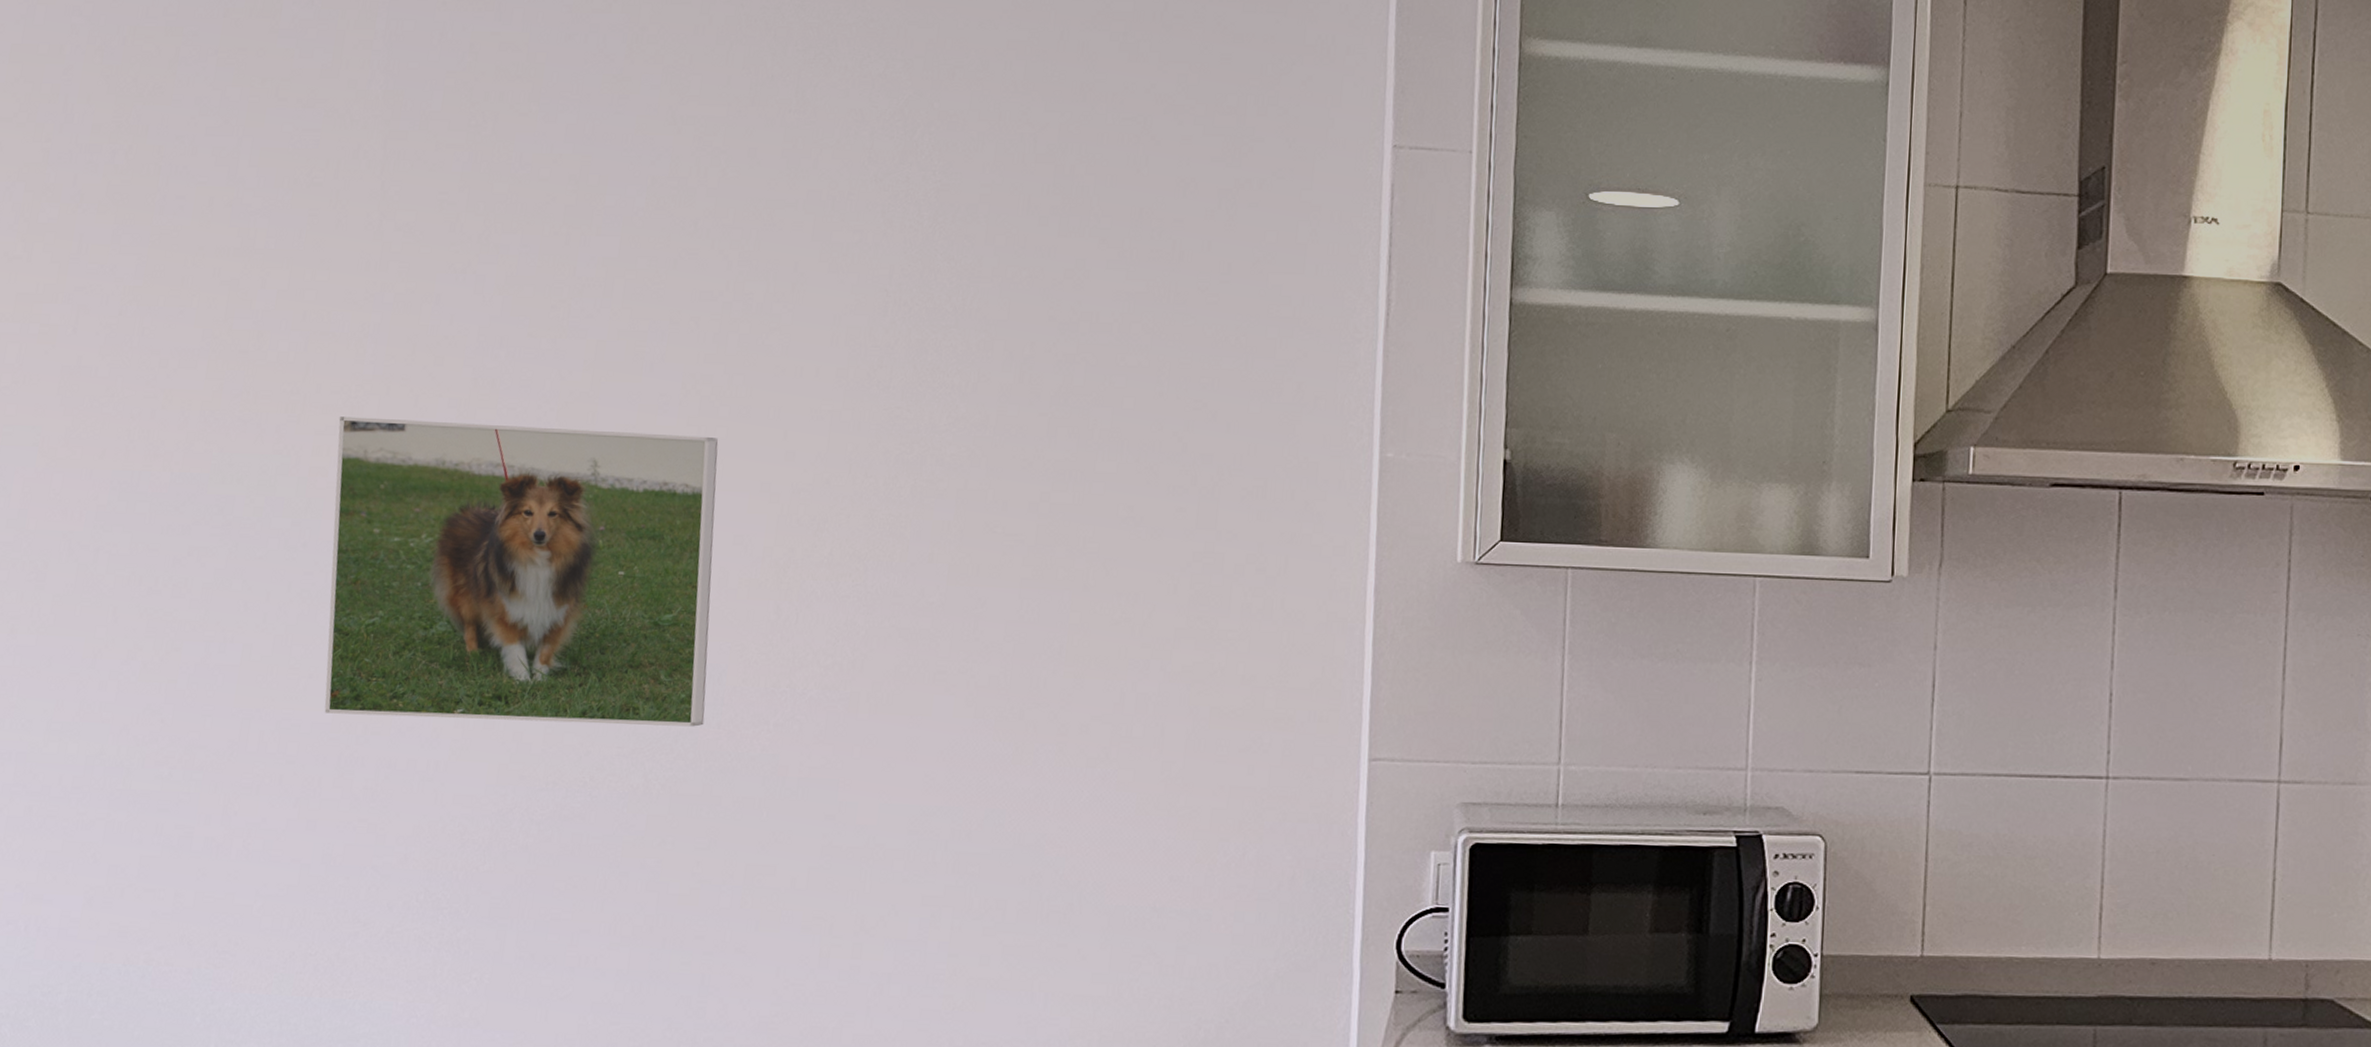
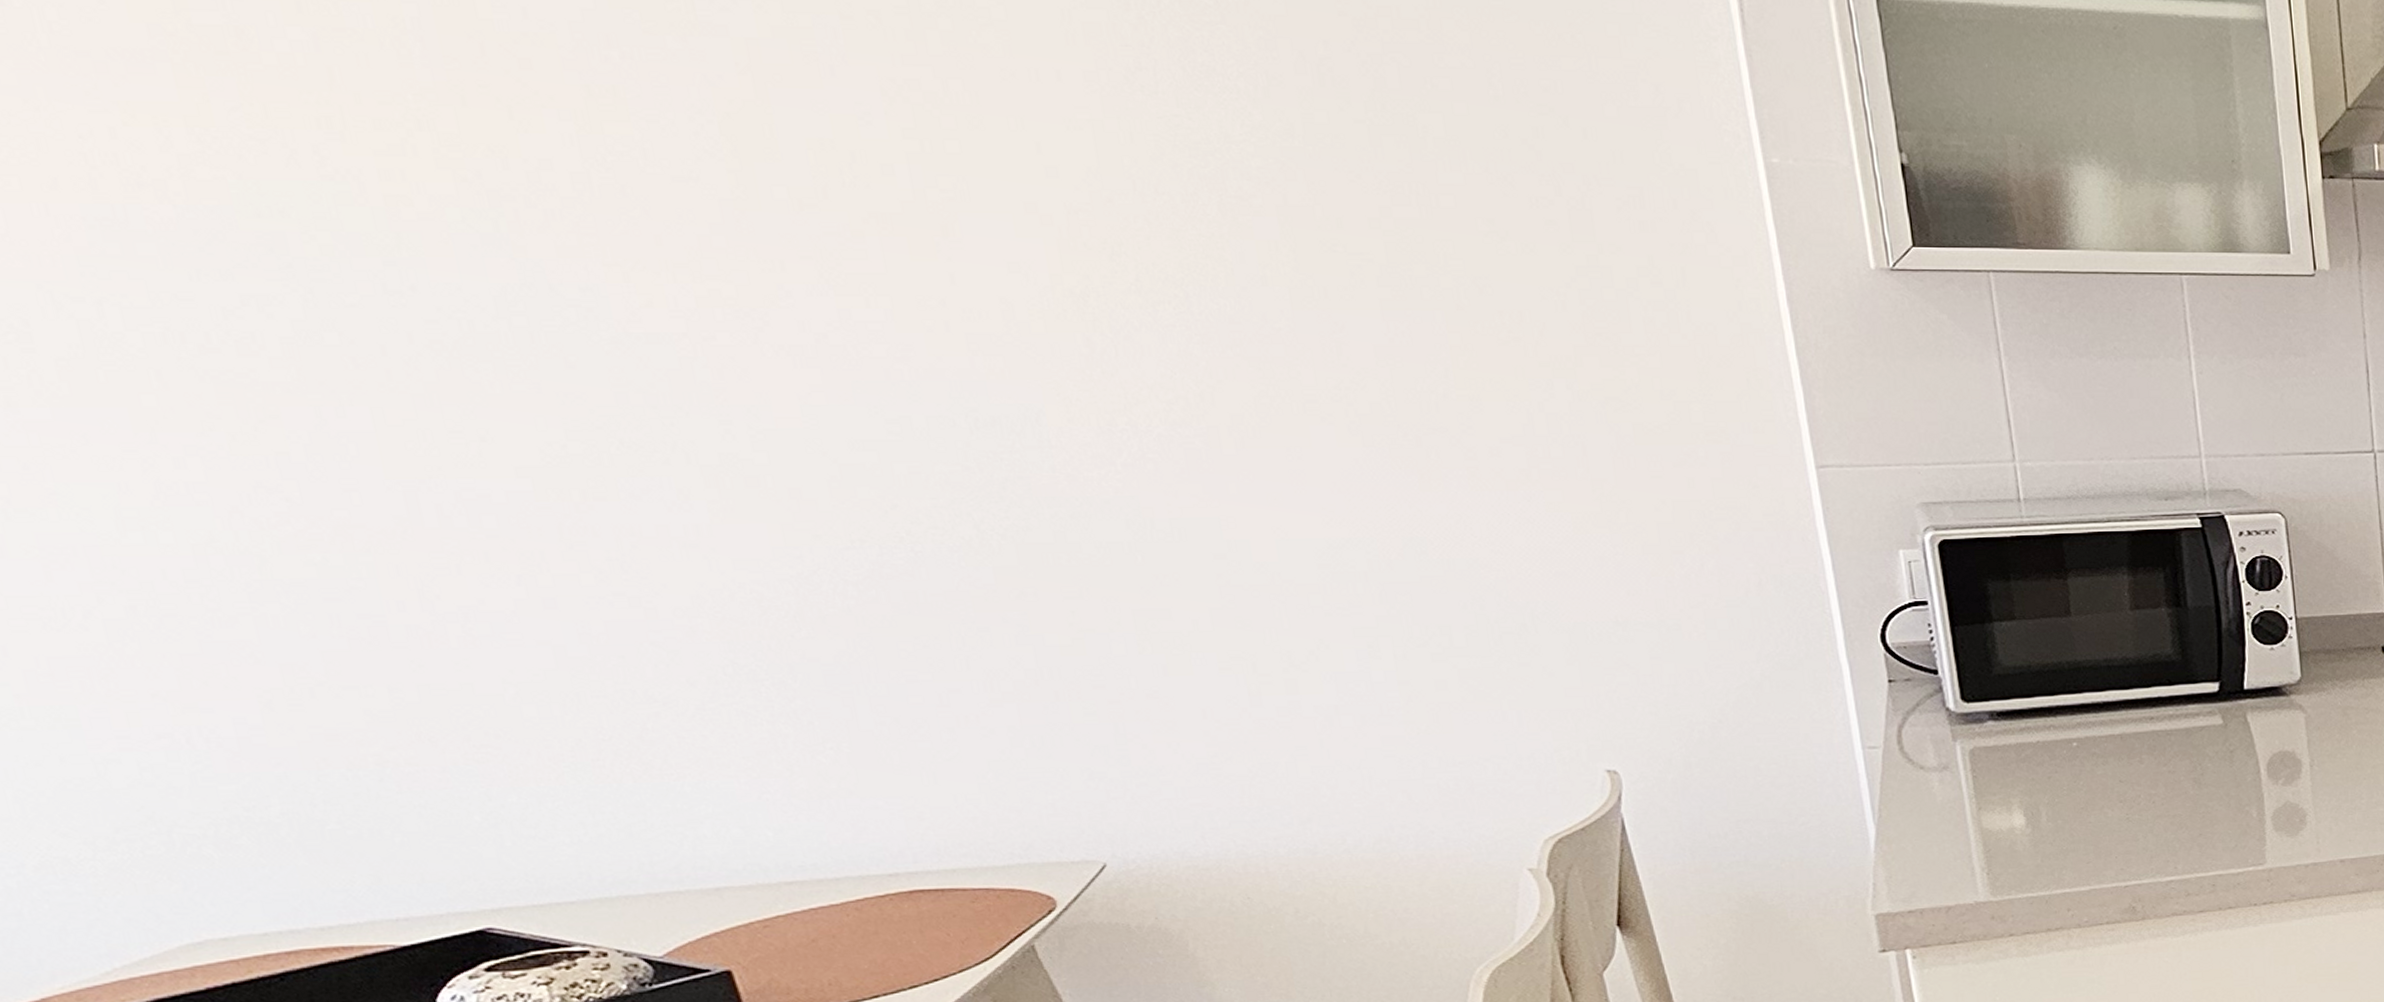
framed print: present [324,416,719,727] -> none [402,133,1033,480]

